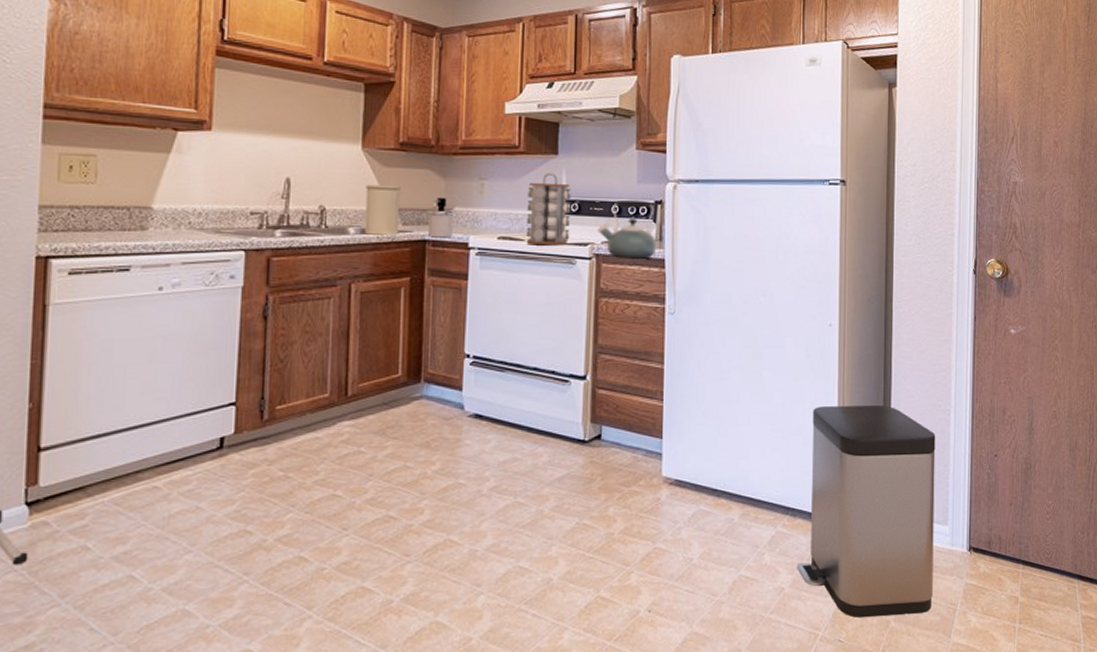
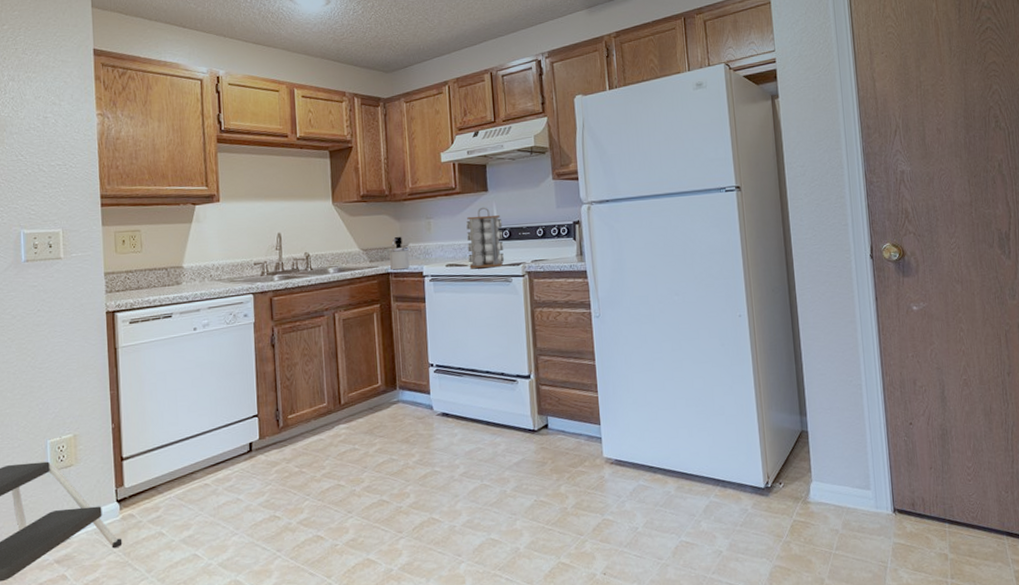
canister: present [364,184,401,235] -> none [338,230,368,273]
kettle: present [598,199,657,260] -> none [527,222,579,274]
pedal bin: present [797,405,936,617] -> none [732,384,863,576]

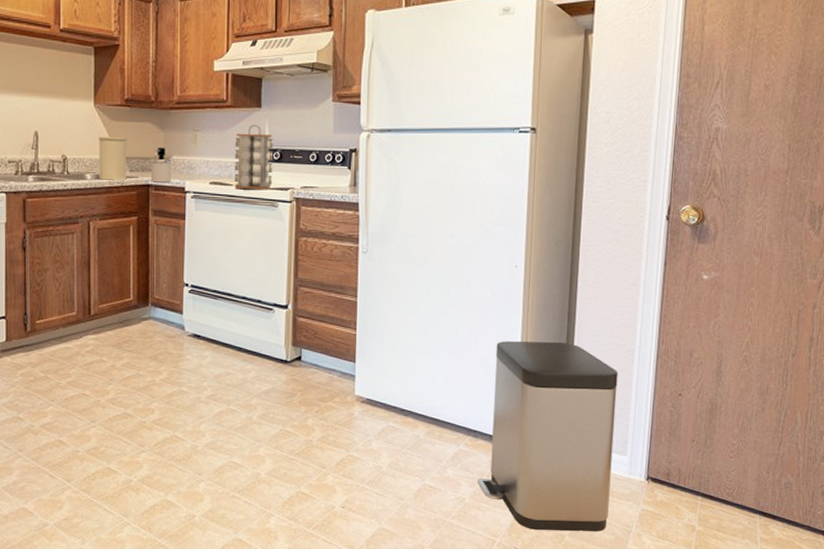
canister: none [338,230,368,273] -> present [99,136,127,181]
pedal bin: none [732,384,863,576] -> present [477,341,618,531]

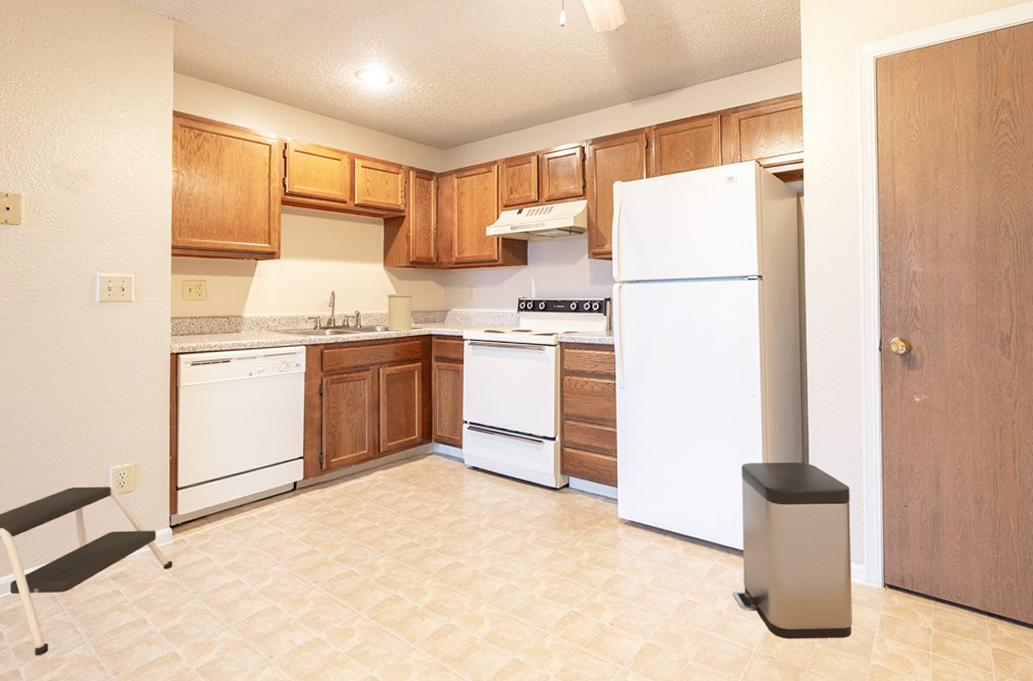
soap dispenser: present [150,147,172,183] -> none [432,301,451,332]
spice rack: present [234,124,274,190] -> none [506,279,539,336]

